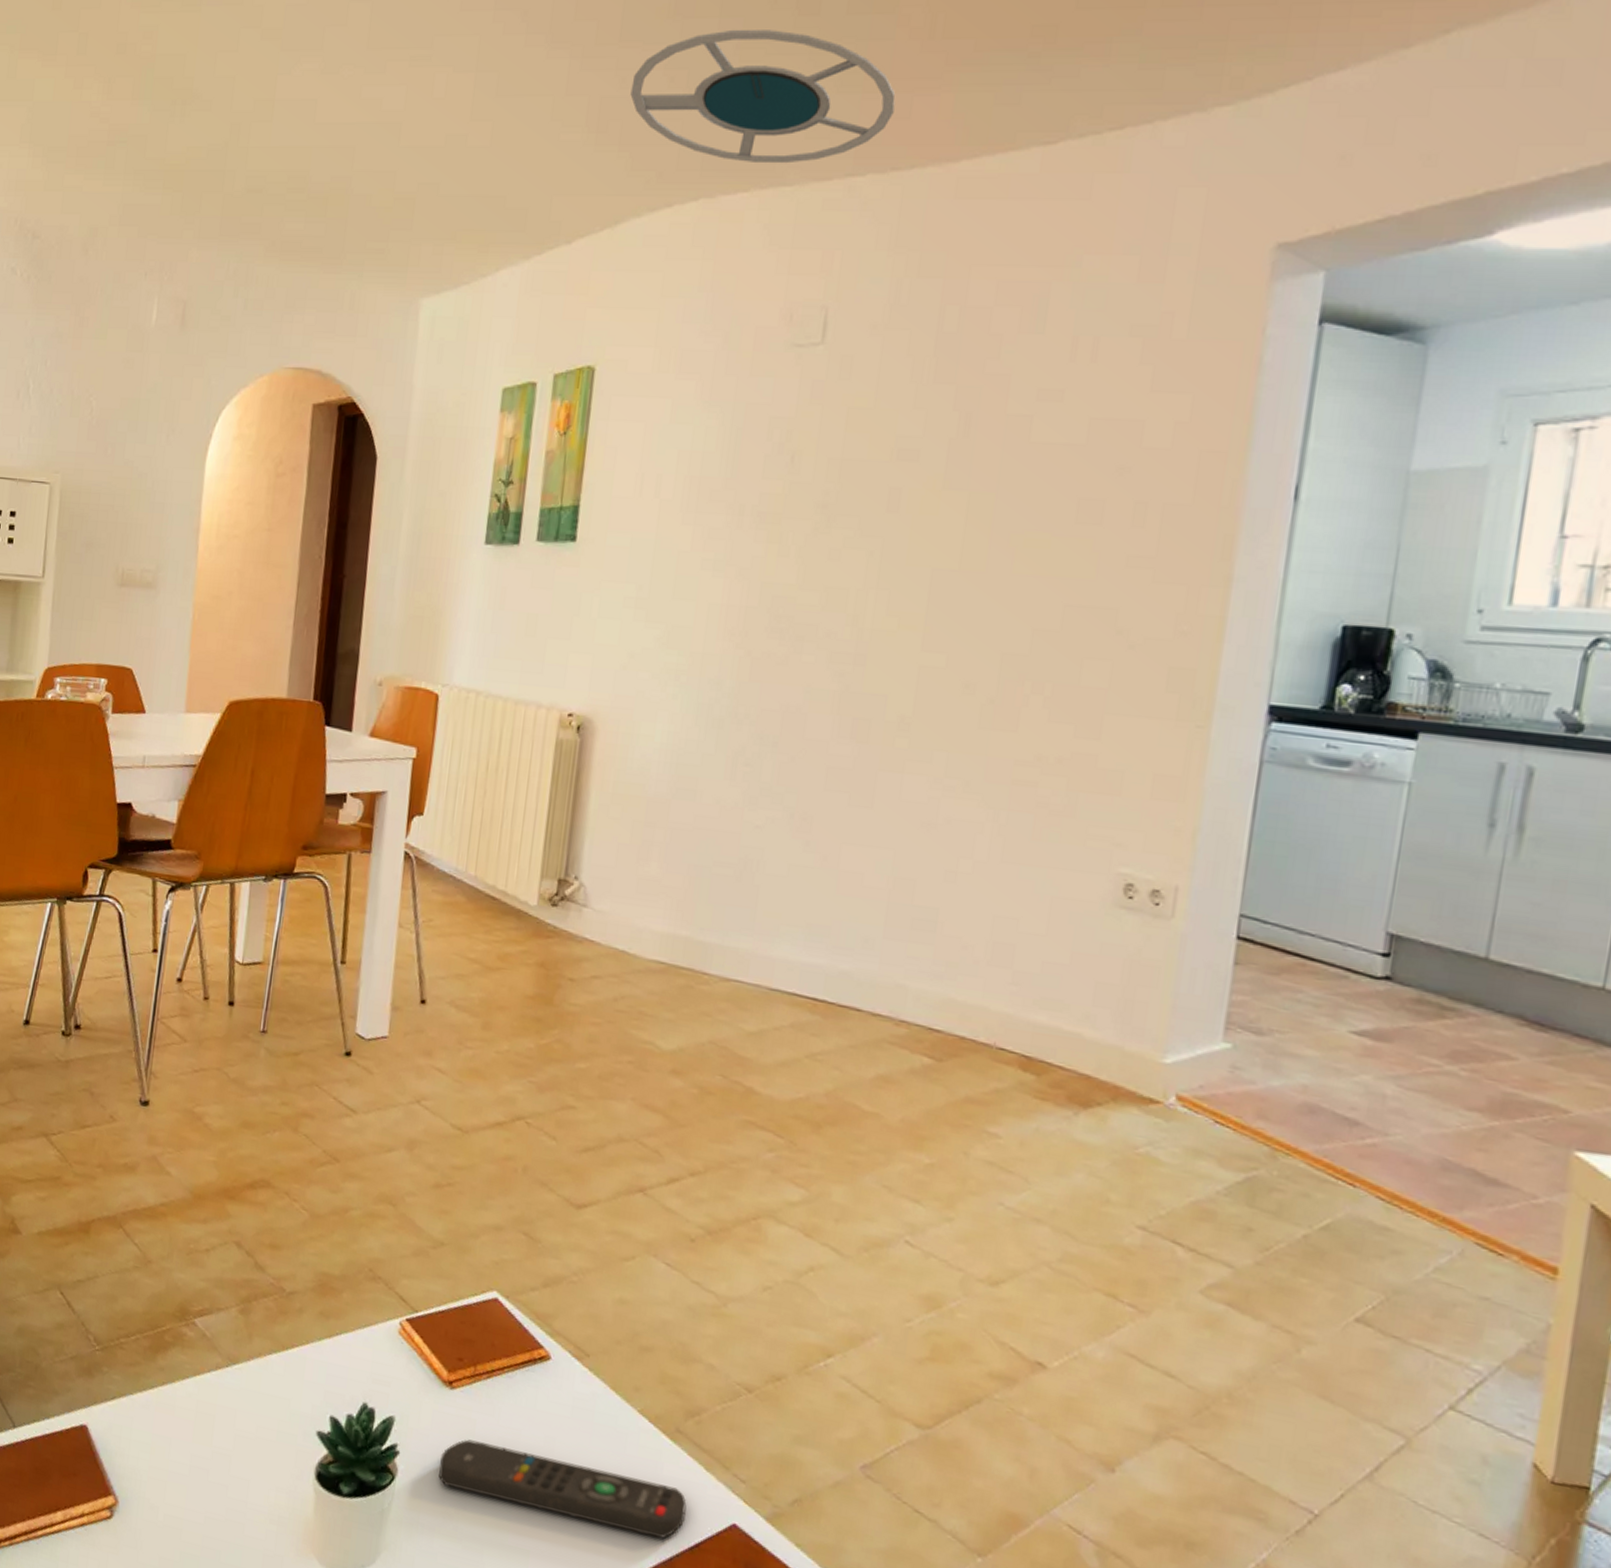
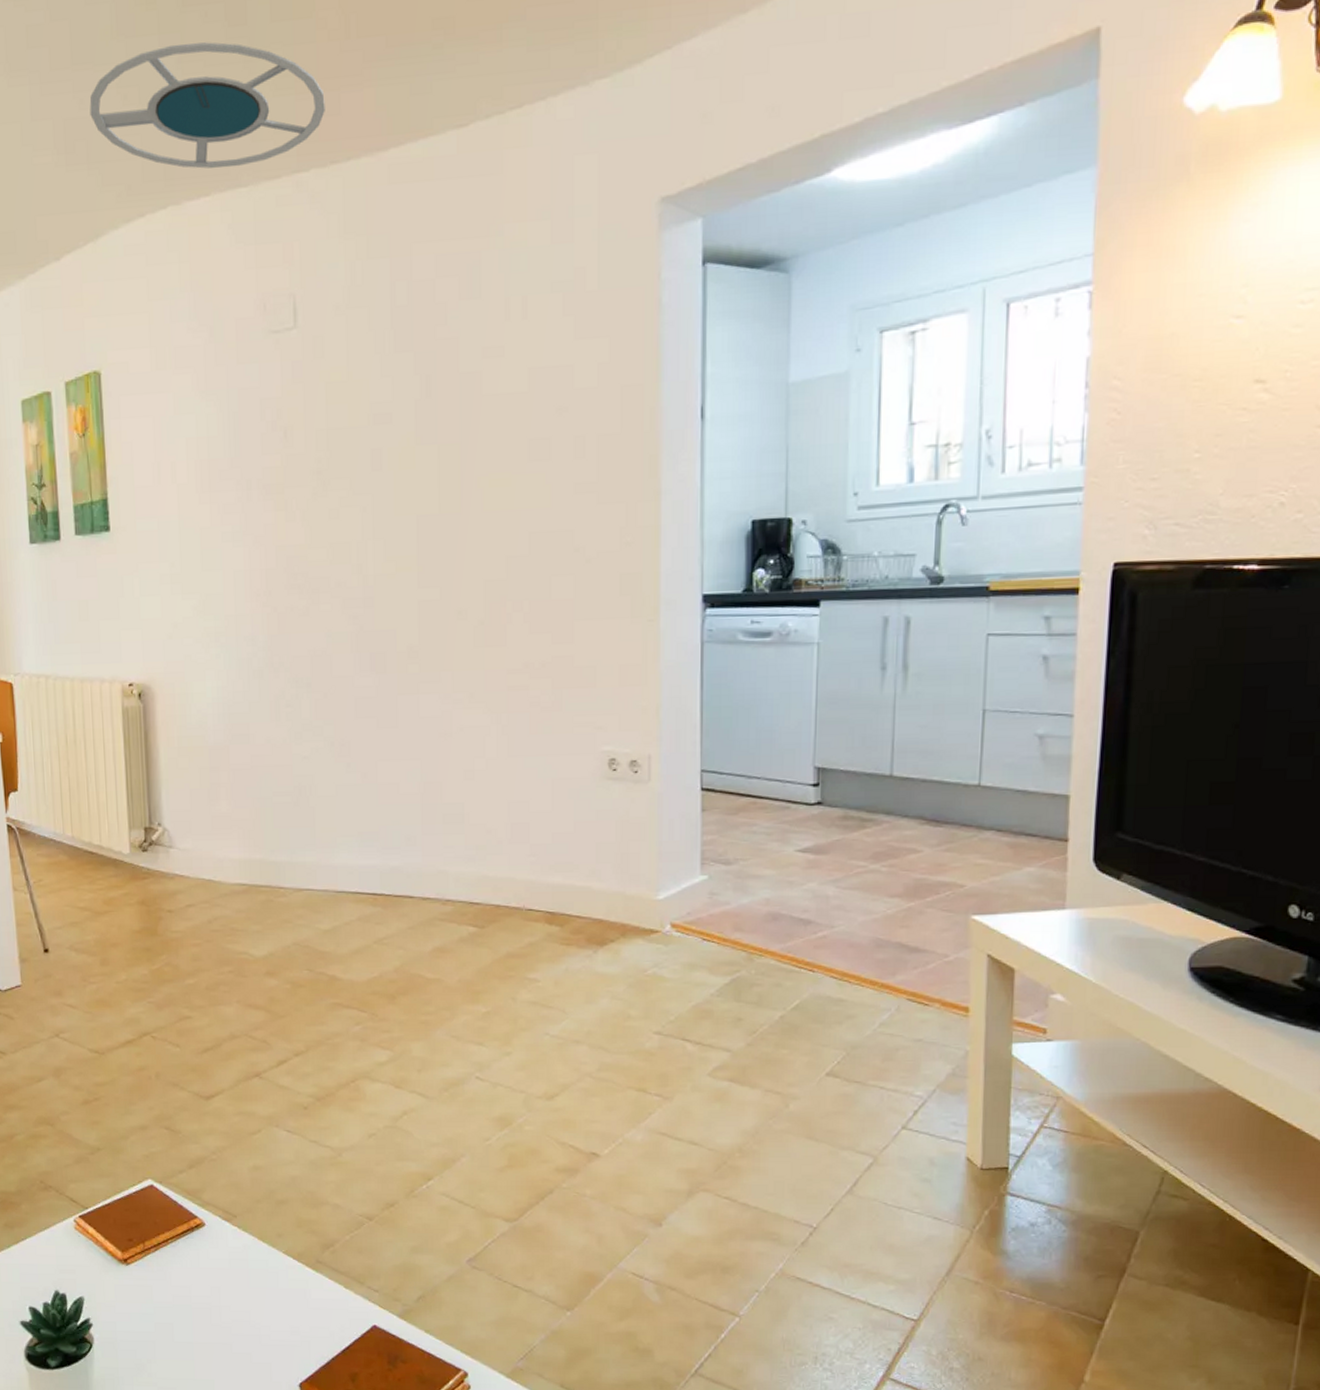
remote control: present [439,1439,687,1540] -> none [128,1302,335,1349]

